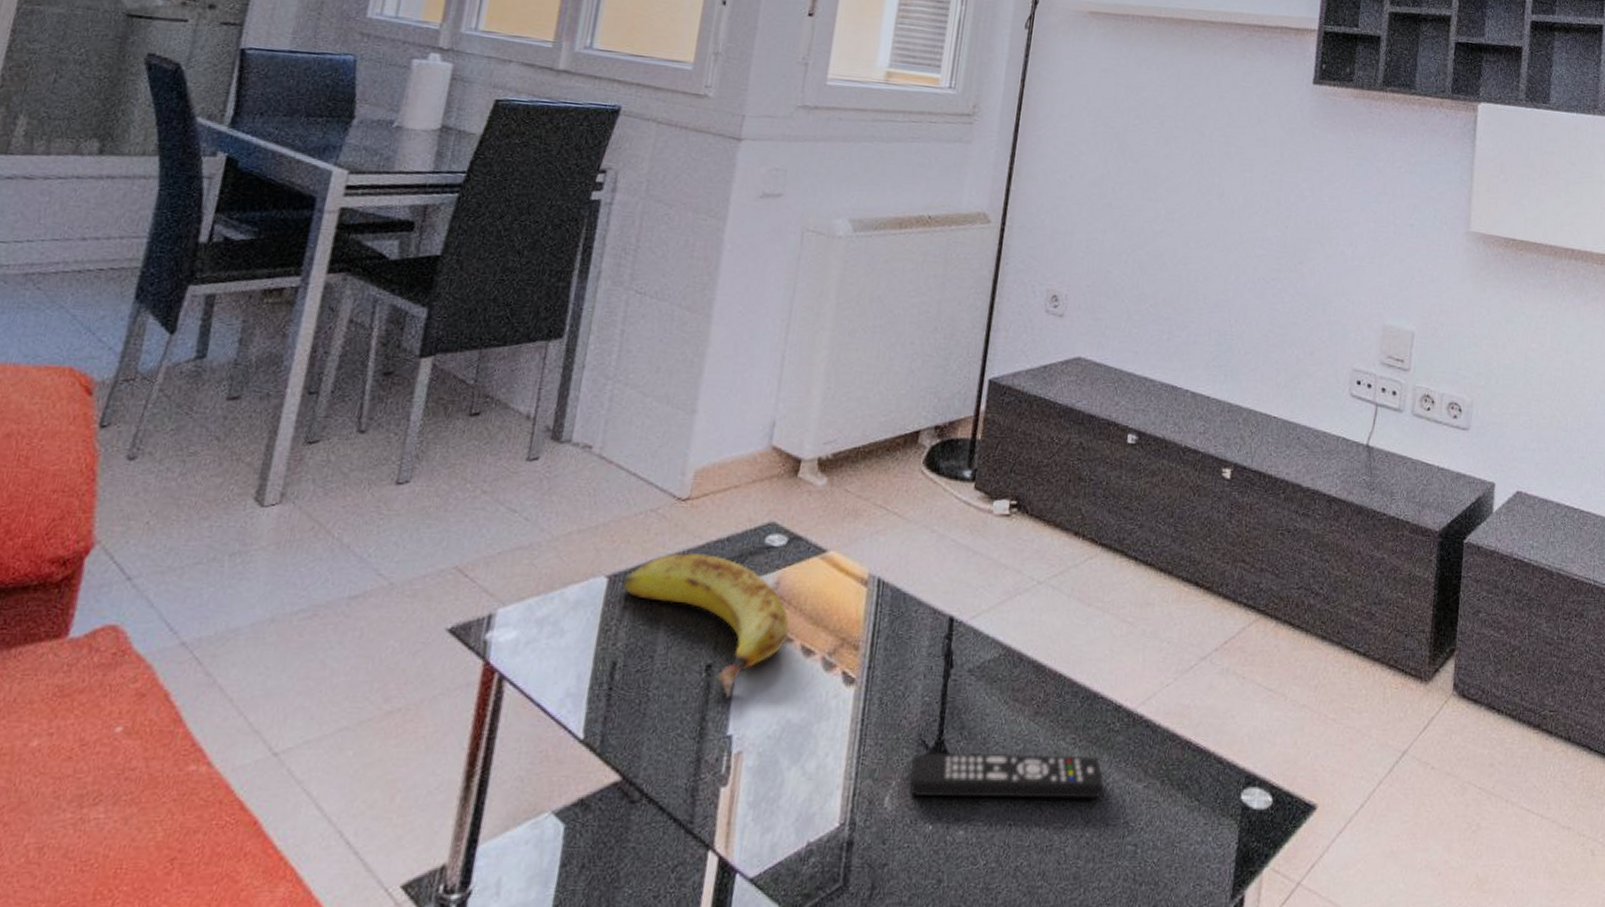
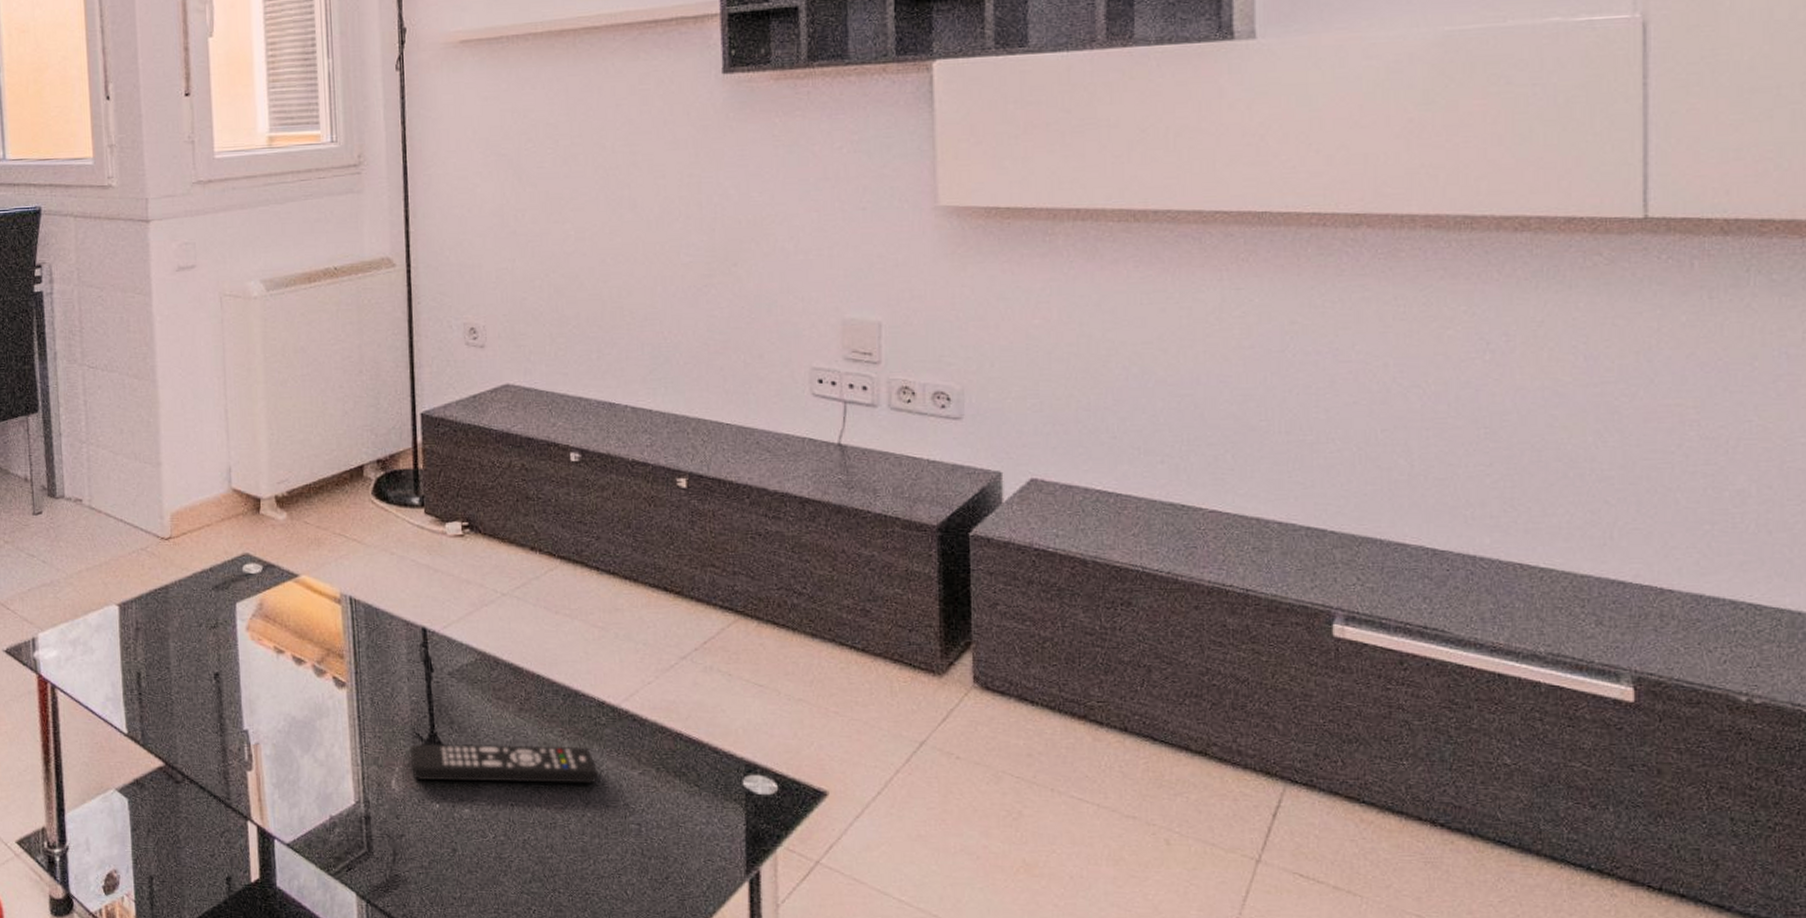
banana: present [621,552,789,698] -> none [130,582,279,700]

